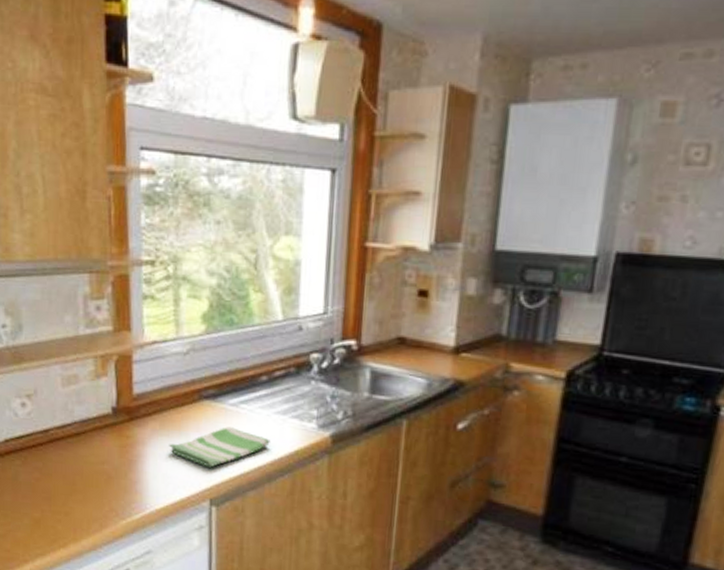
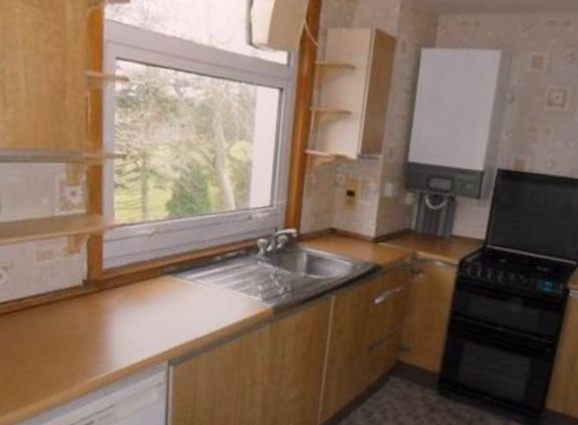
dish towel: present [169,427,270,468] -> none [133,298,222,333]

